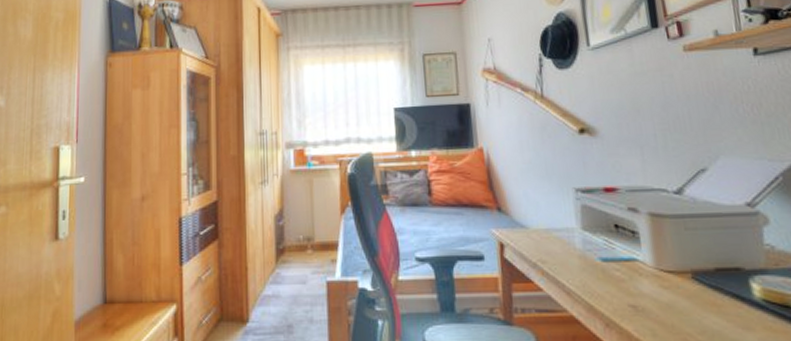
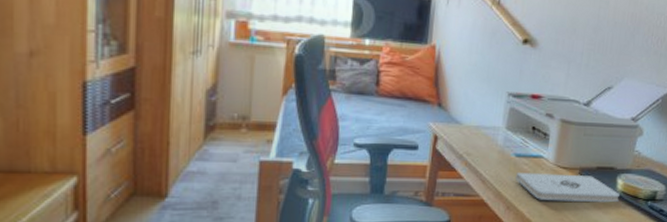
notepad: none [607,279,762,316] -> present [515,173,620,203]

